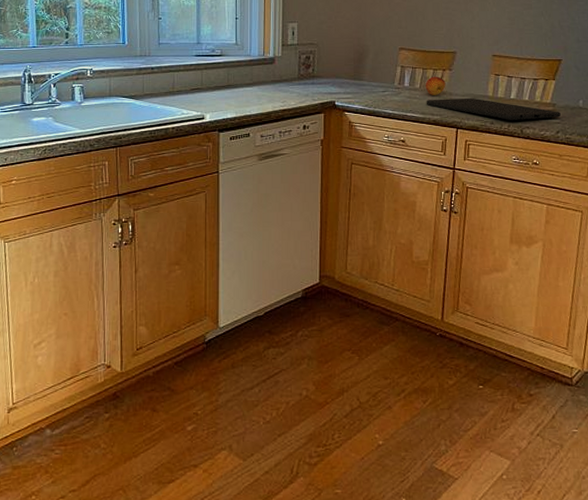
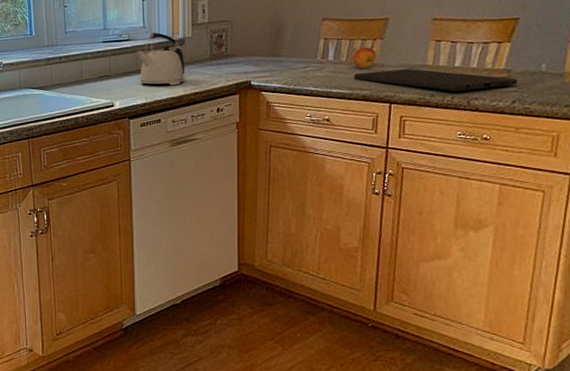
kettle: none [229,50,275,102] -> present [137,32,185,86]

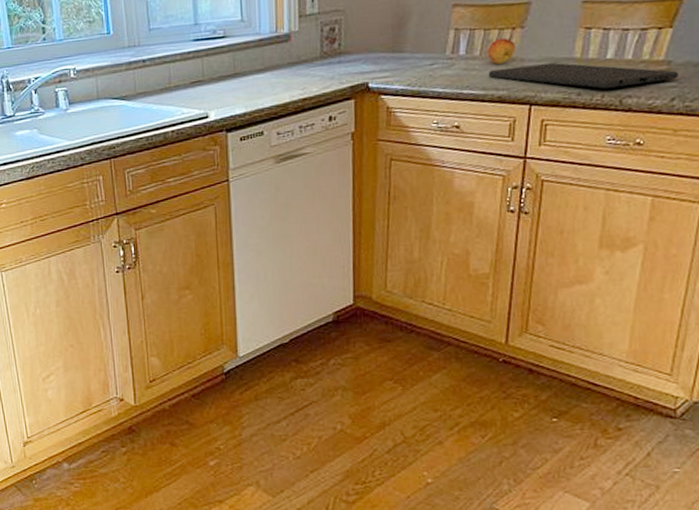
kettle: present [137,32,185,86] -> none [234,27,292,91]

